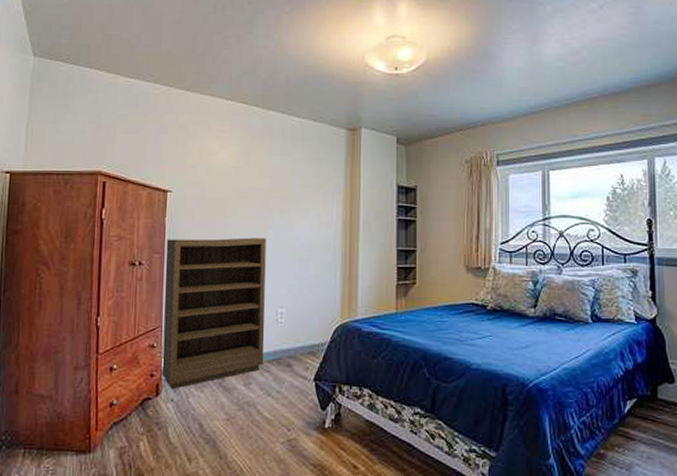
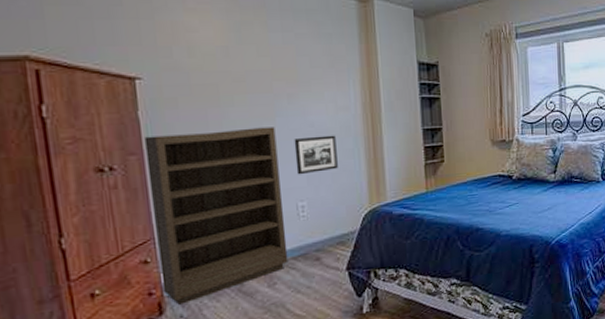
picture frame: none [280,249,316,284] -> present [294,135,338,175]

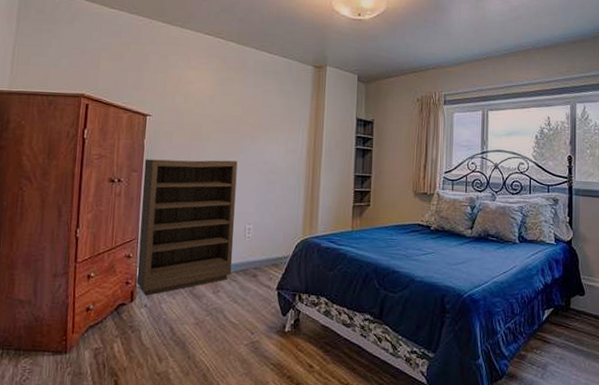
picture frame: present [294,135,338,175] -> none [248,172,283,203]

